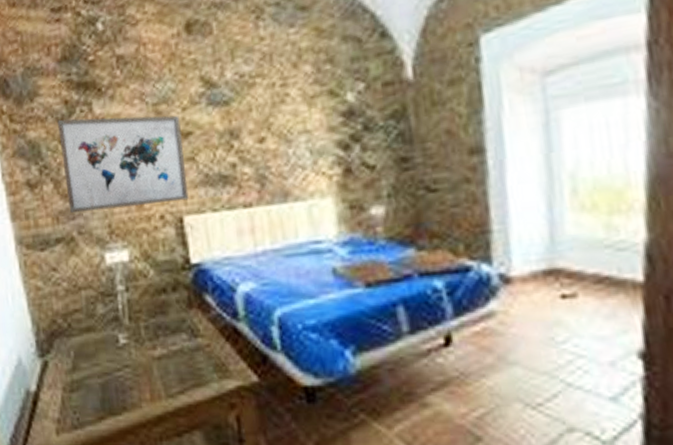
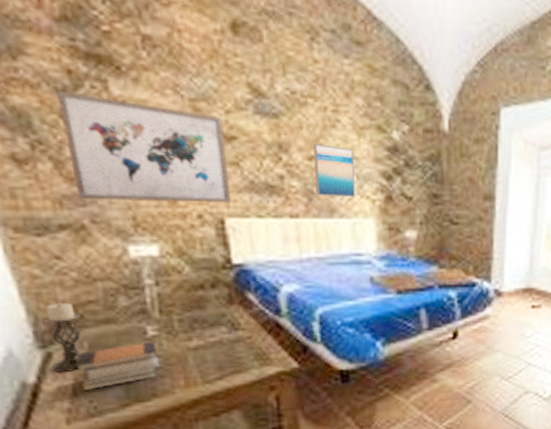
candle holder: none [43,311,69,381] -> present [43,302,81,372]
book stack: none [64,349,130,402] -> present [76,341,161,392]
wall art: none [263,121,310,180] -> present [313,144,355,197]

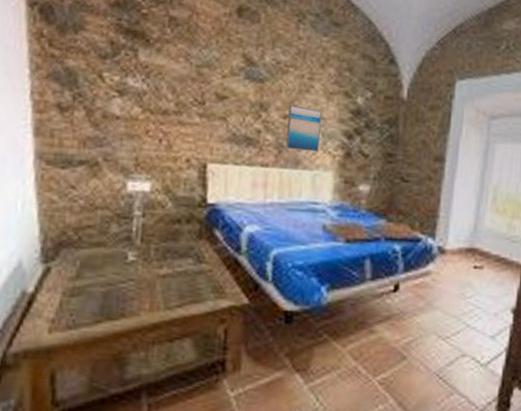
candle holder: present [43,302,81,372] -> none [48,224,80,286]
wall art: present [57,90,232,203] -> none [98,56,219,151]
book stack: present [76,341,161,392] -> none [66,265,133,305]

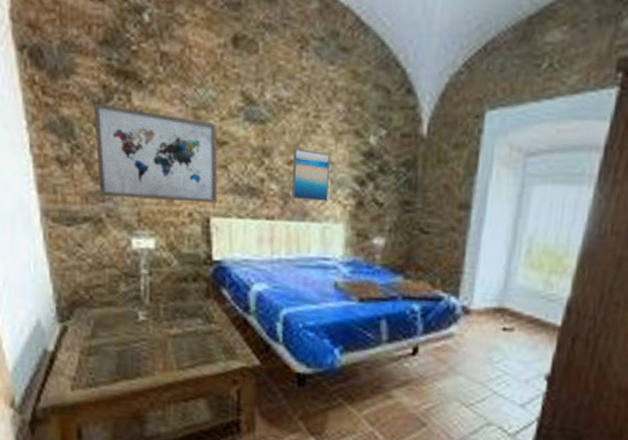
wall art: none [98,56,219,151] -> present [94,102,218,204]

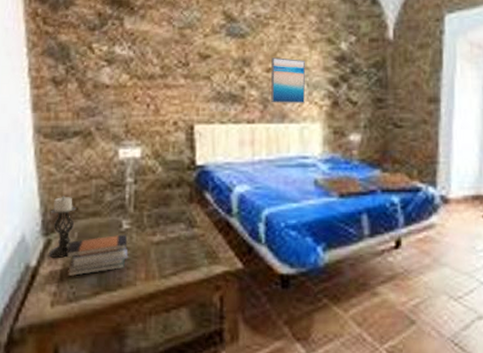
candle holder: none [64,283,91,345] -> present [49,196,77,258]
book stack: none [83,325,146,364] -> present [66,234,129,277]
wall art: present [94,102,218,204] -> none [89,28,201,112]

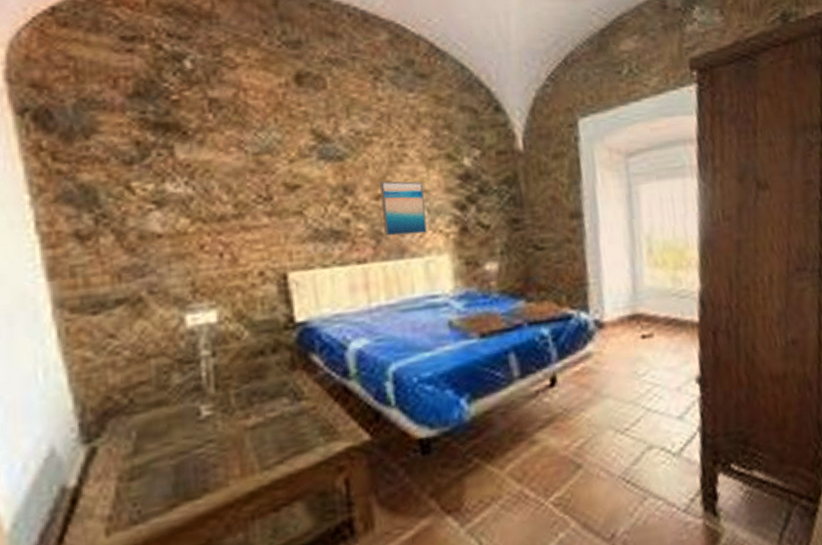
candle holder: present [49,196,77,258] -> none [90,386,131,471]
book stack: present [66,234,129,277] -> none [121,422,214,492]

